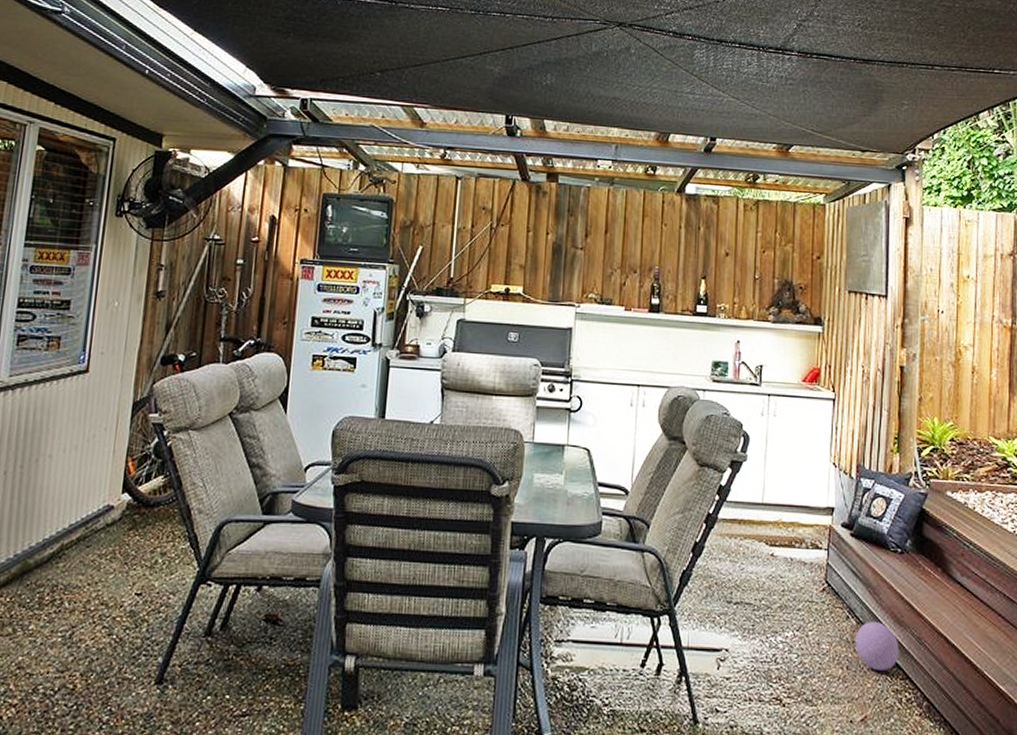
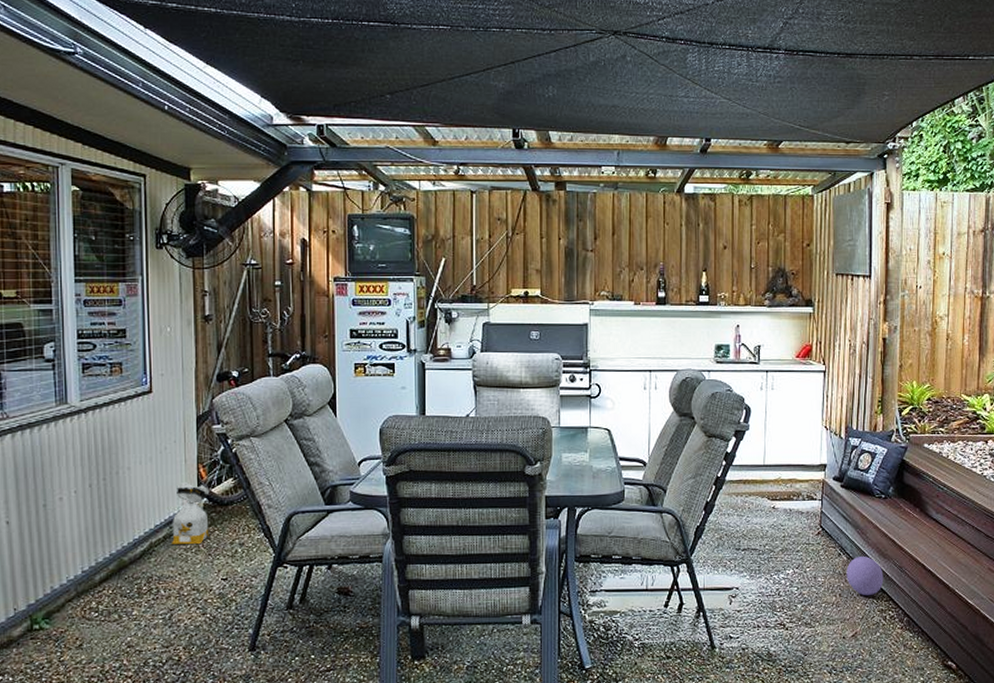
bag: none [85,475,136,550] -> present [172,481,210,544]

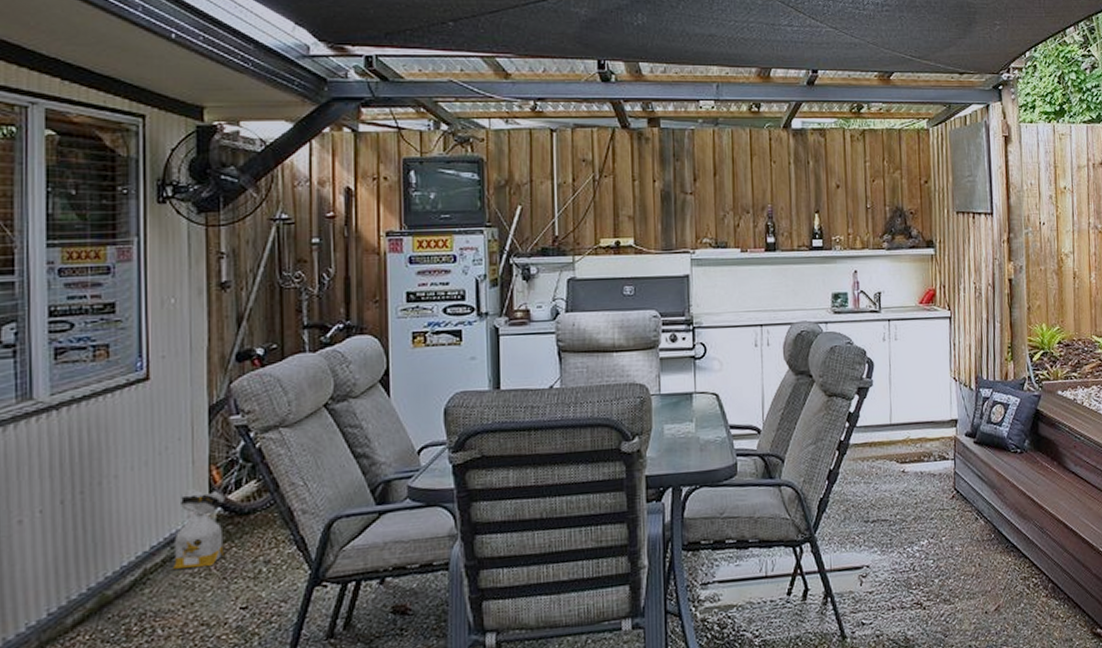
ball: present [846,556,884,596] -> none [984,519,1025,564]

